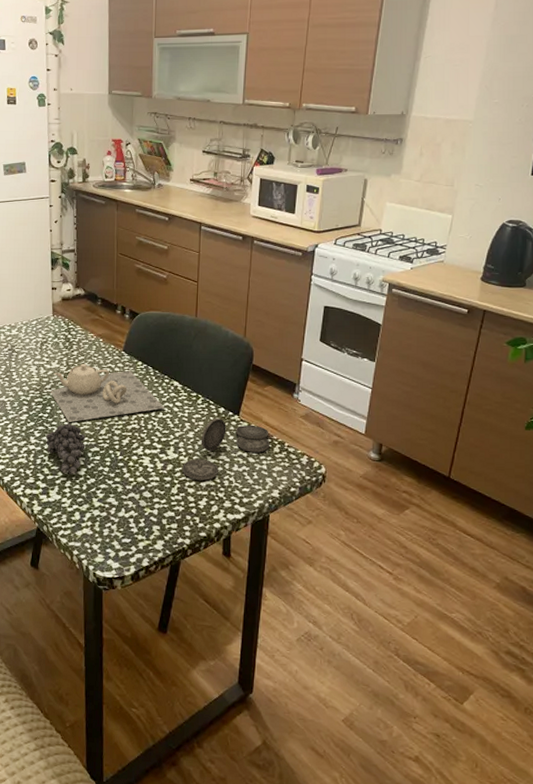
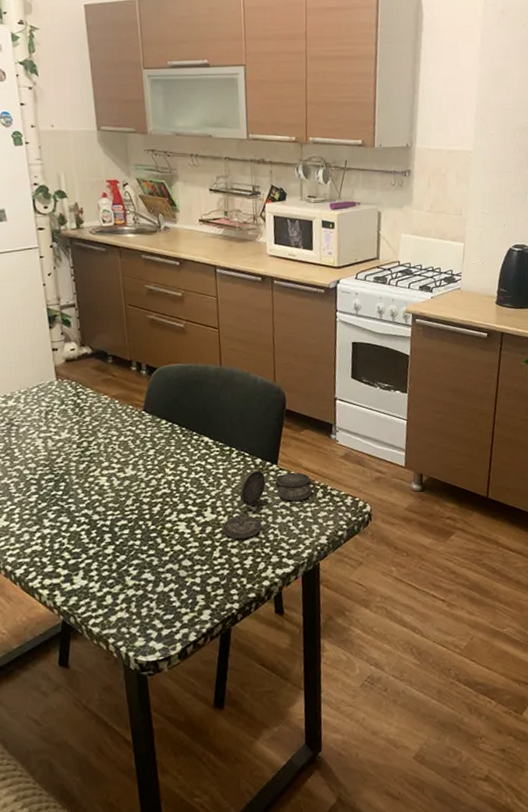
fruit: present [46,423,86,474] -> none [62,498,111,555]
teapot: present [50,364,165,422] -> none [62,430,197,497]

